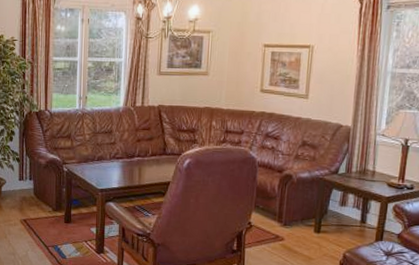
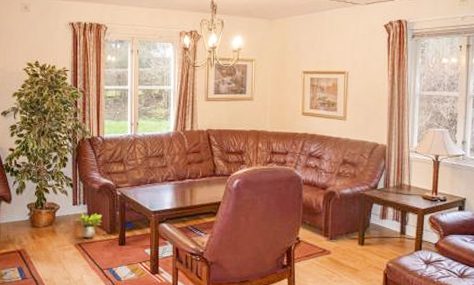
potted plant: none [22,187,49,215] -> present [76,211,103,238]

